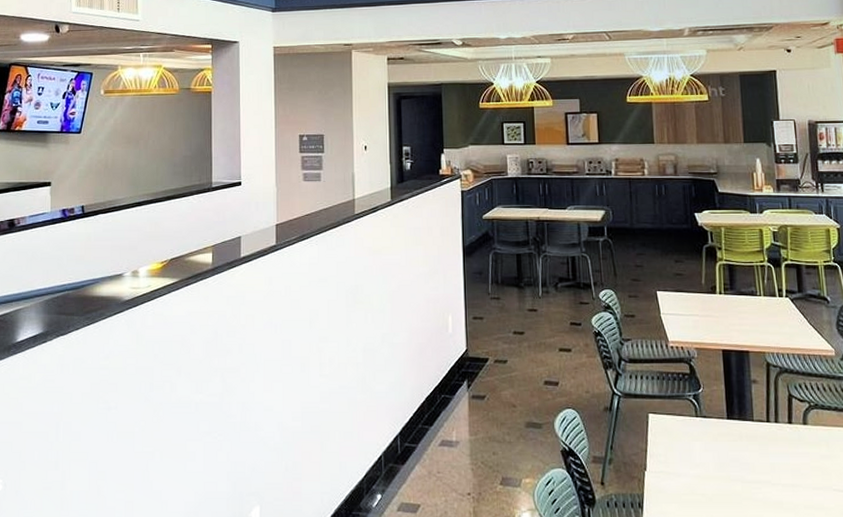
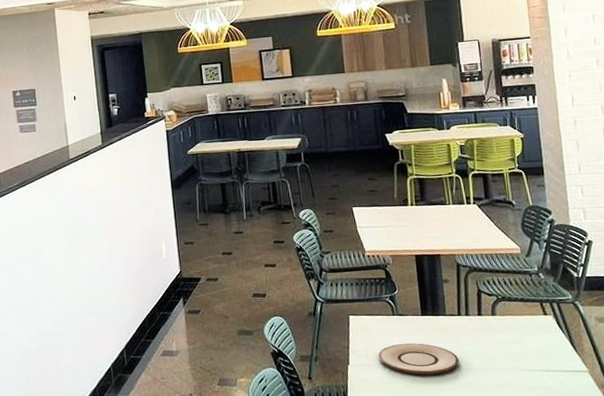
plate: none [678,449,767,488] -> present [378,343,459,375]

